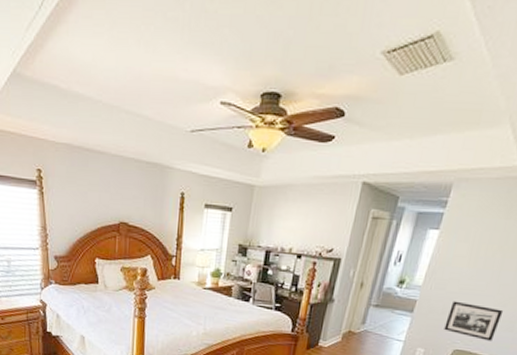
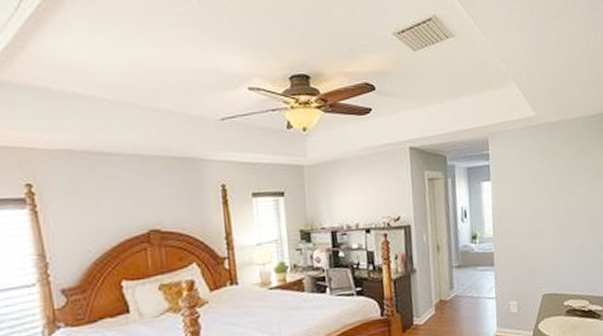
picture frame: present [444,301,504,341] -> none [525,245,572,279]

